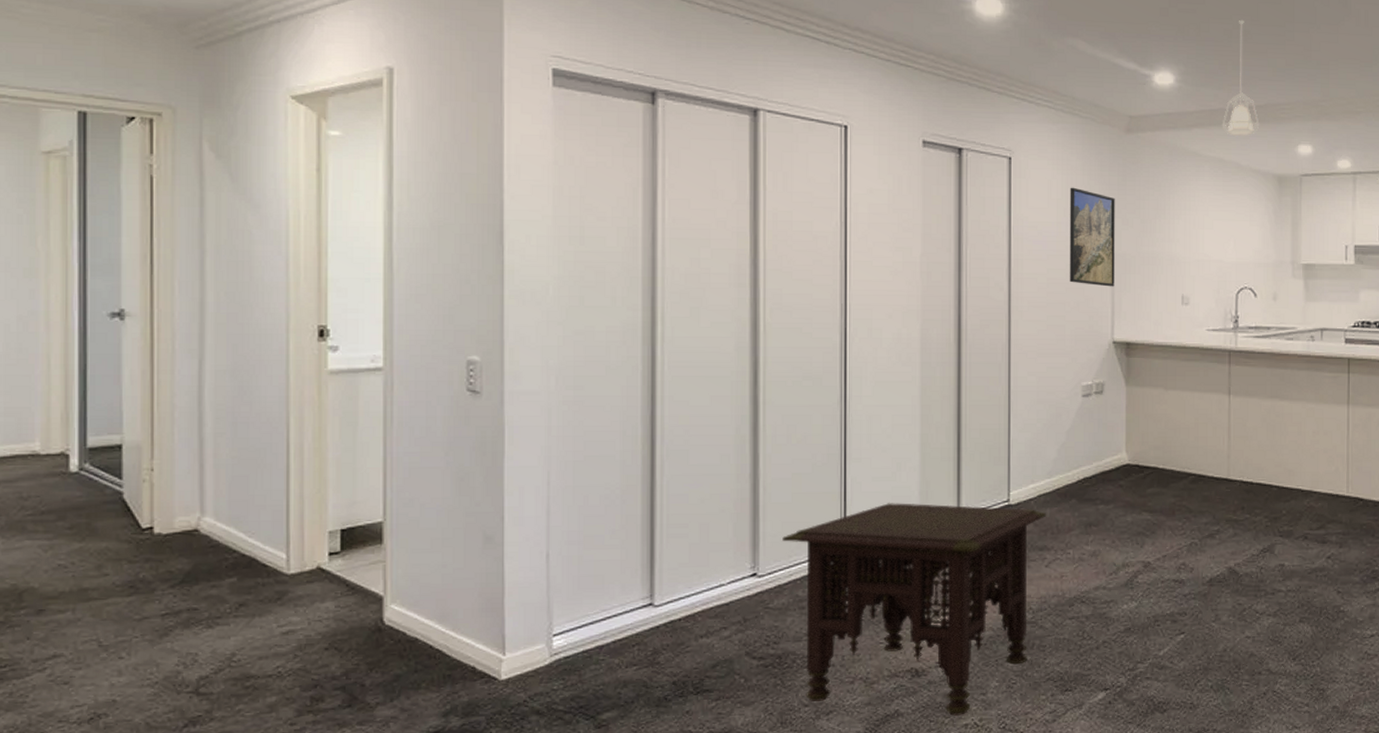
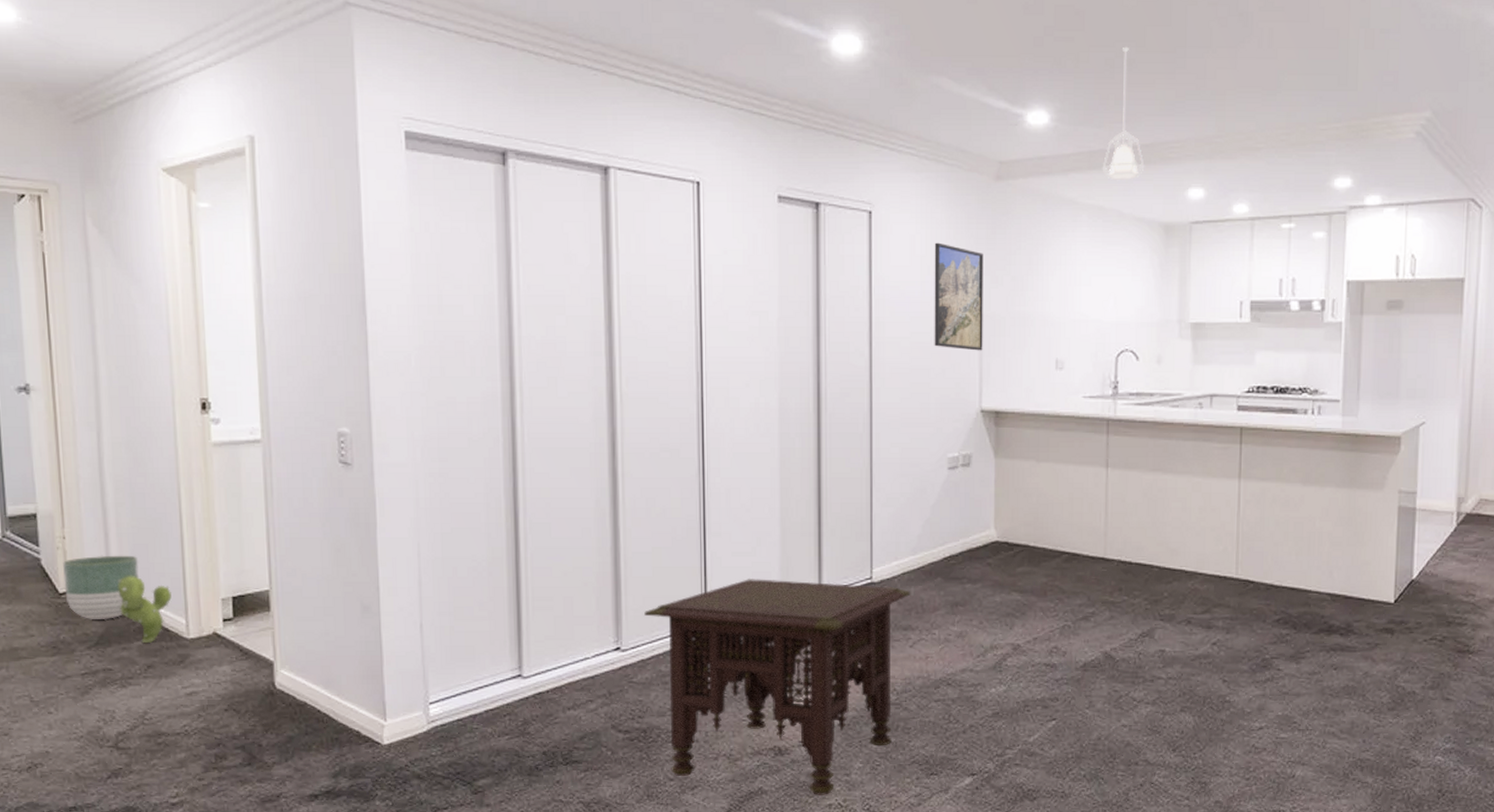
planter: none [149,487,237,556] -> present [63,555,139,619]
decorative plant: none [211,508,272,579] -> present [117,575,172,643]

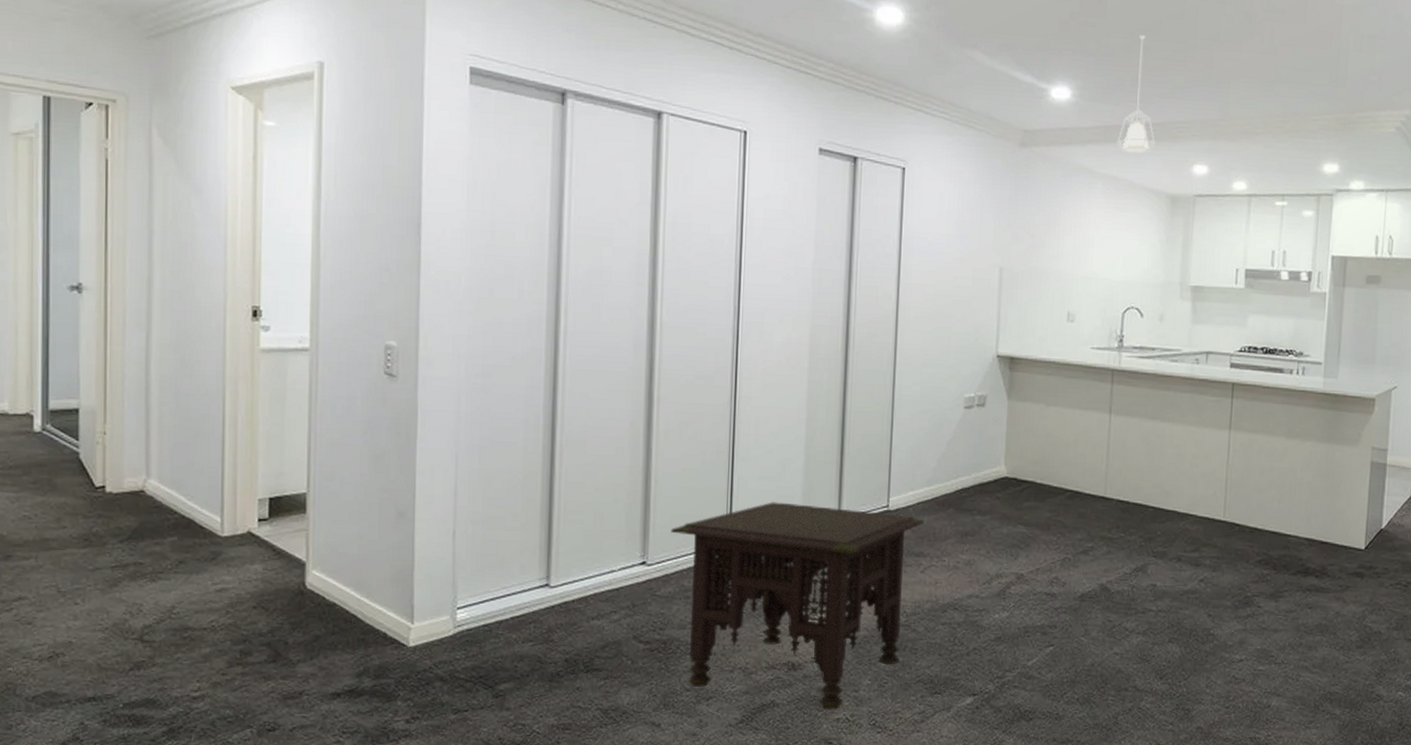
planter: present [63,555,139,619] -> none [101,452,179,514]
decorative plant: present [117,575,172,643] -> none [155,472,209,539]
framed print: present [934,242,983,351] -> none [957,200,1006,301]

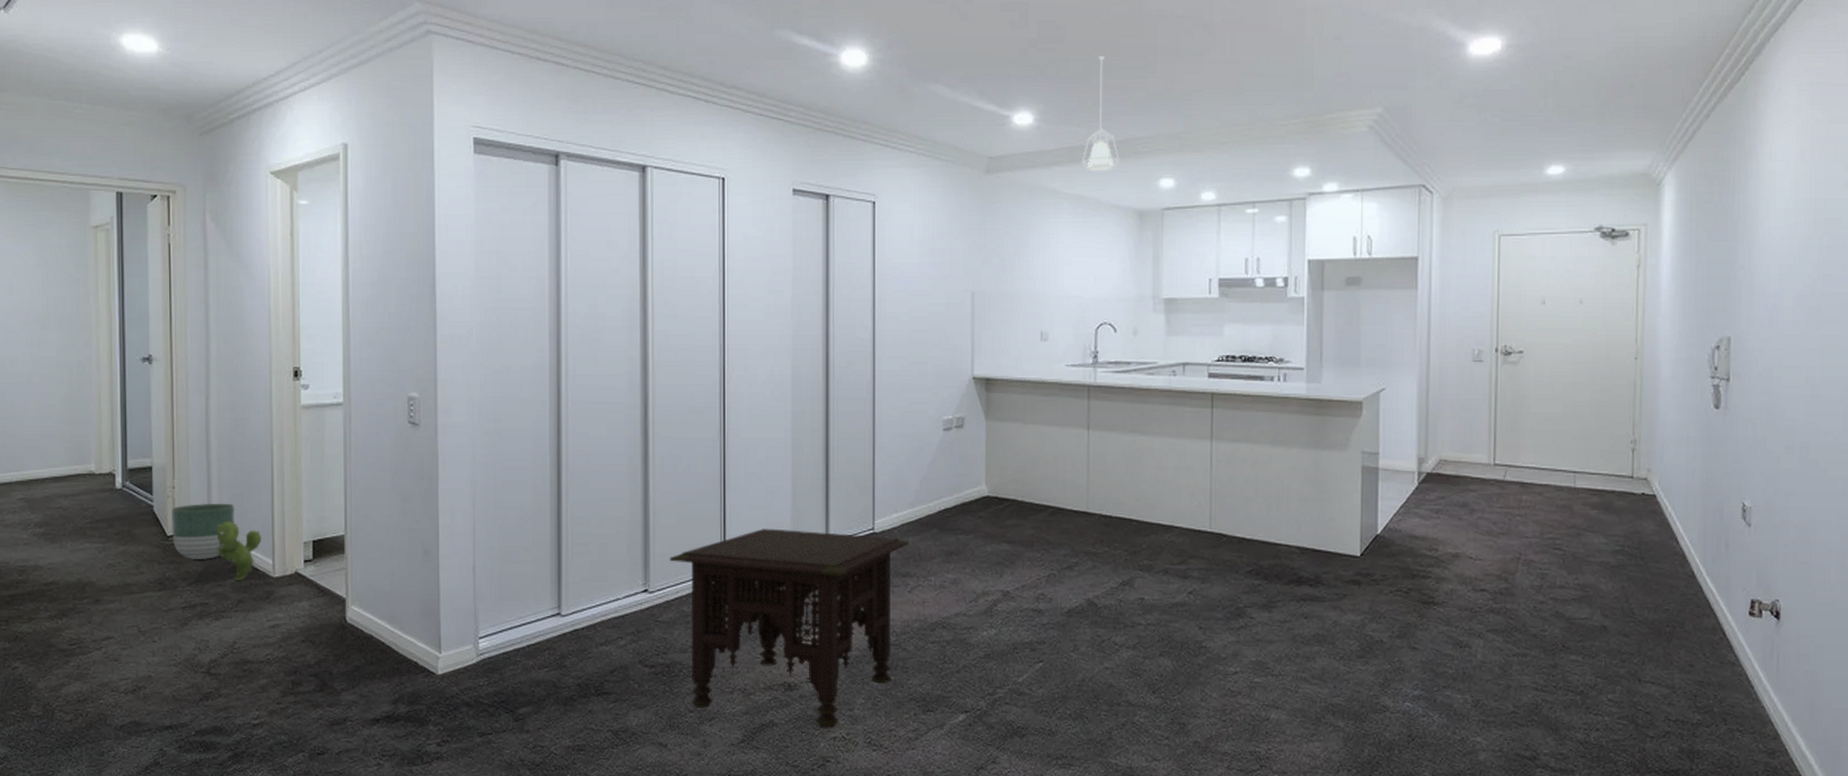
planter: none [101,452,179,514] -> present [172,503,235,559]
decorative plant: none [155,472,209,539] -> present [216,520,261,580]

